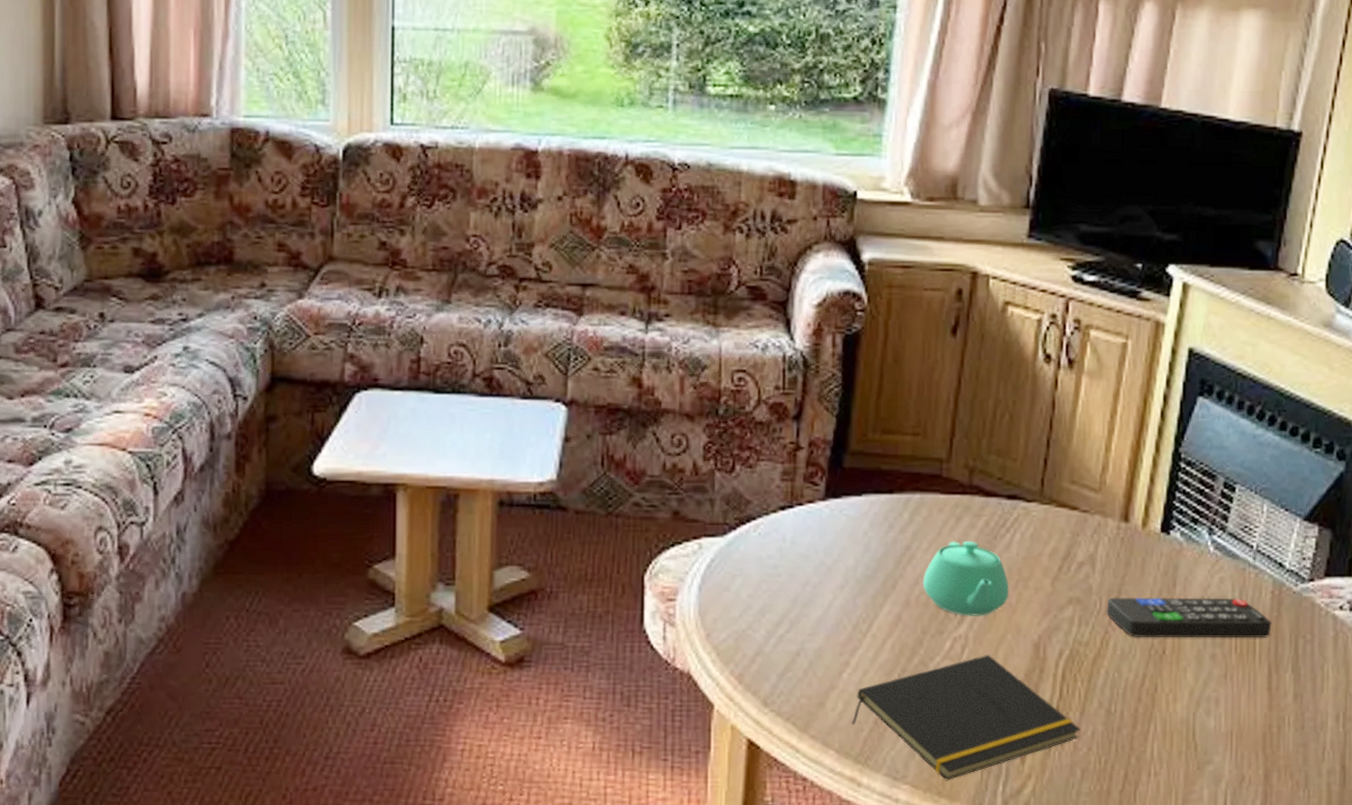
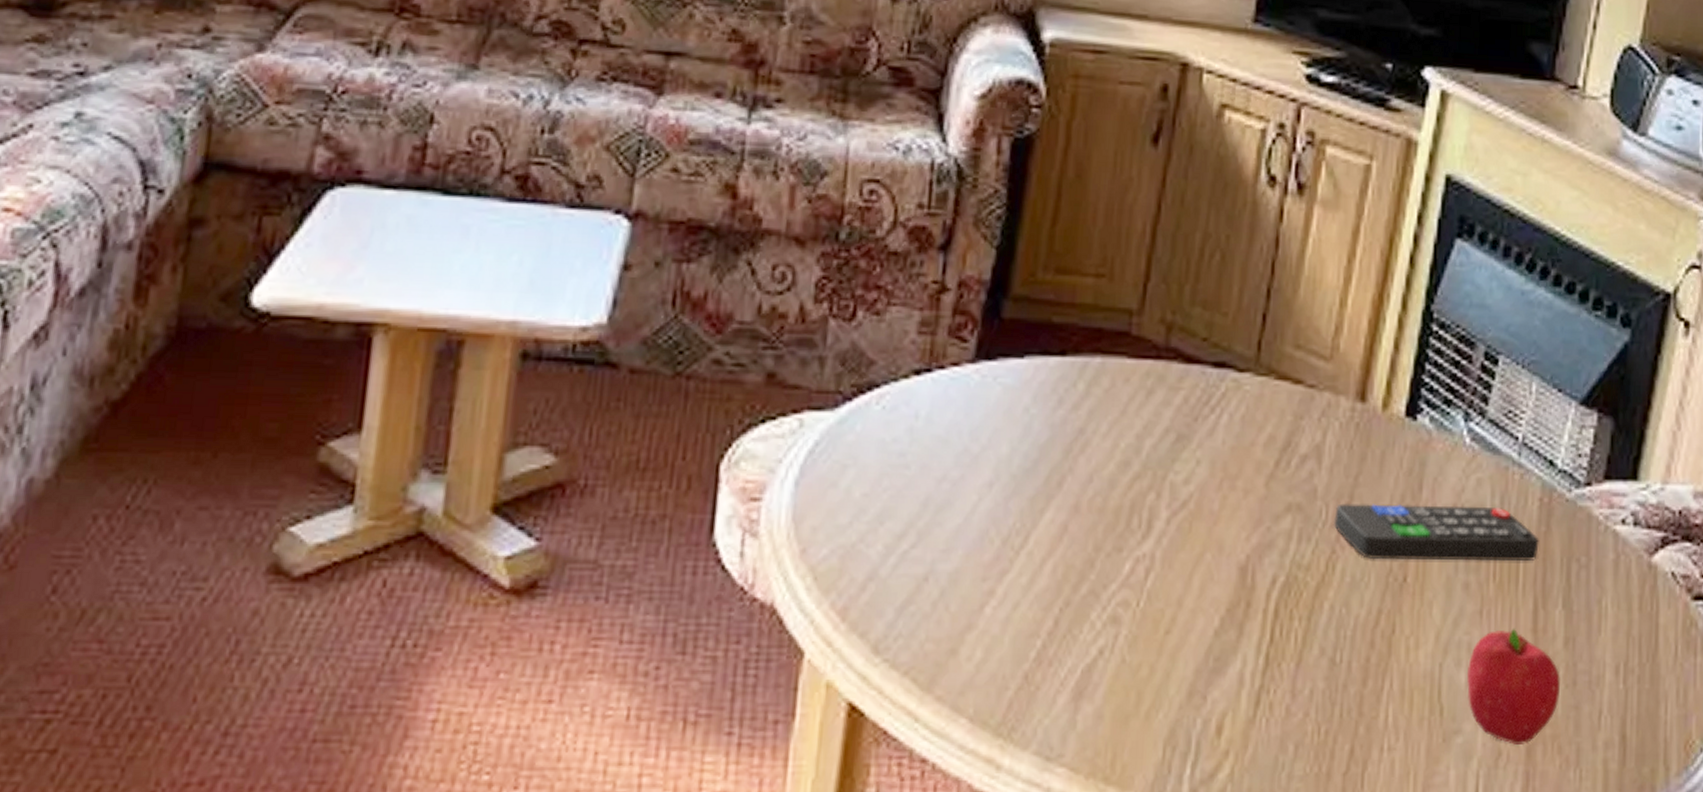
notepad: present [851,654,1081,781] -> none [992,581,1296,761]
teapot: present [922,541,1010,616] -> none [1098,423,1211,528]
fruit: none [1216,687,1291,772] -> present [1467,628,1560,745]

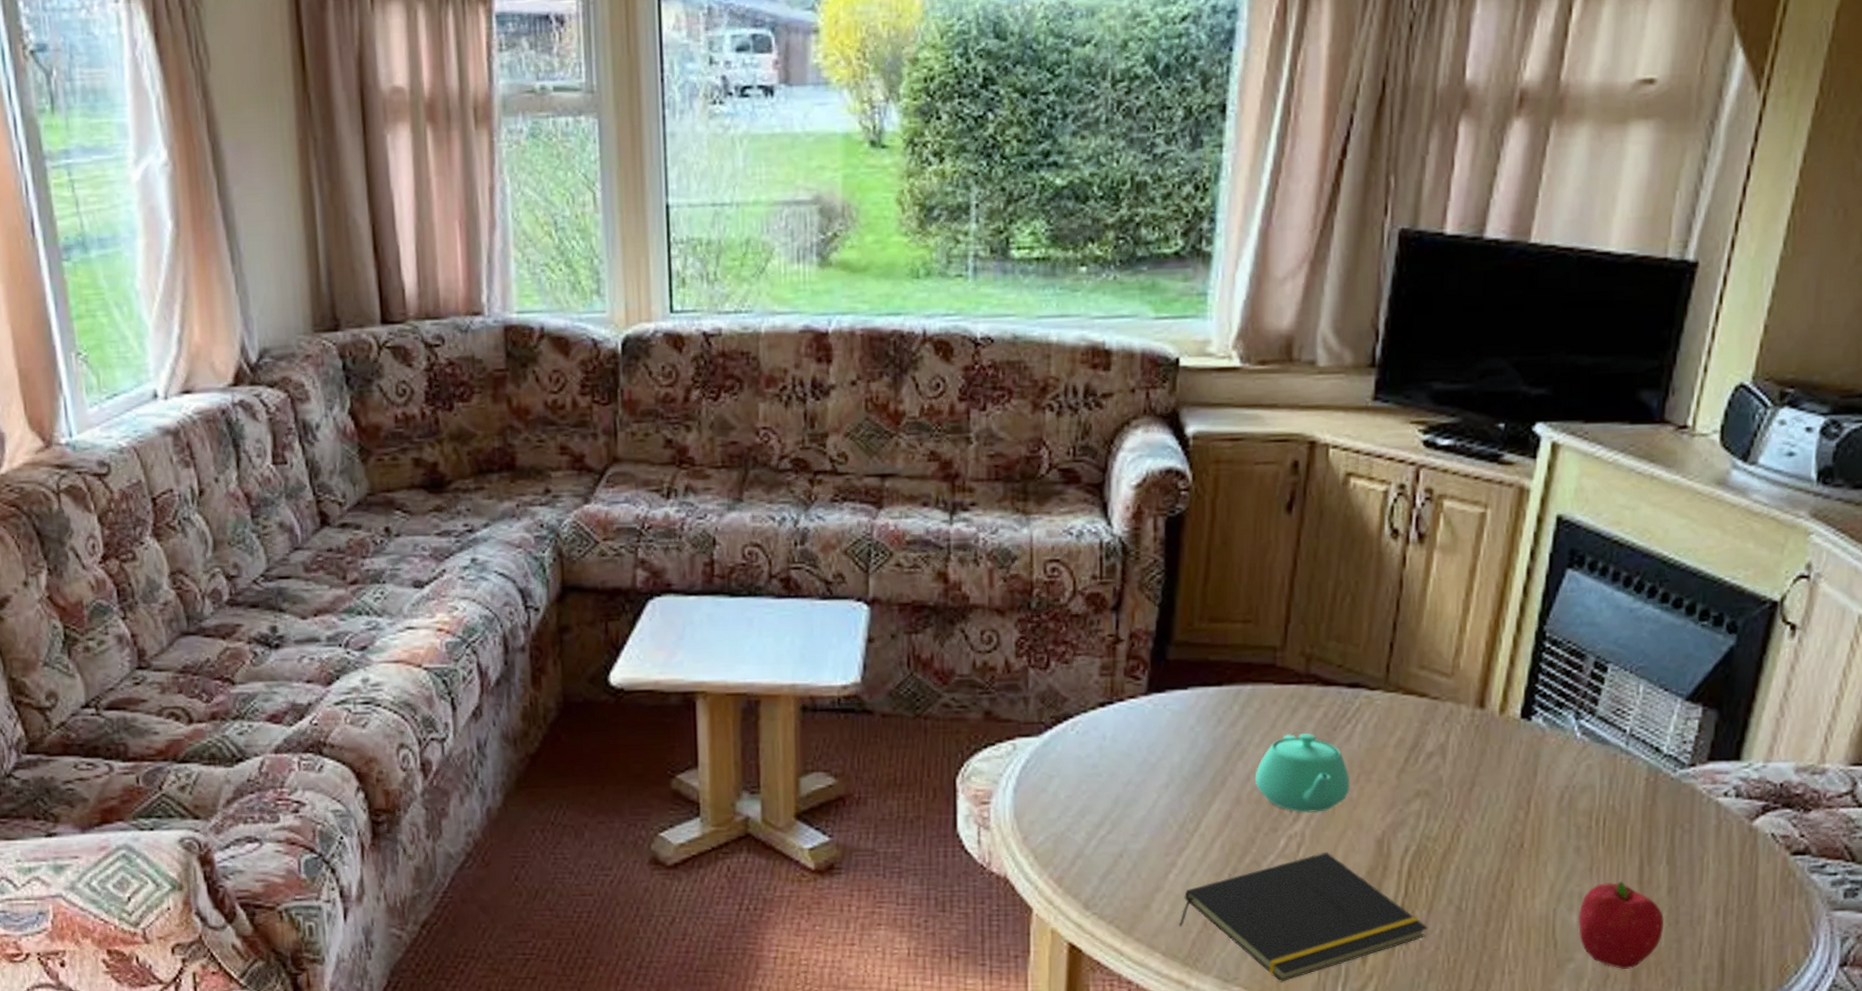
notepad: none [992,581,1296,761] -> present [1178,852,1428,982]
teapot: none [1098,423,1211,528] -> present [1254,734,1350,813]
remote control: present [1333,503,1539,561] -> none [1457,787,1645,832]

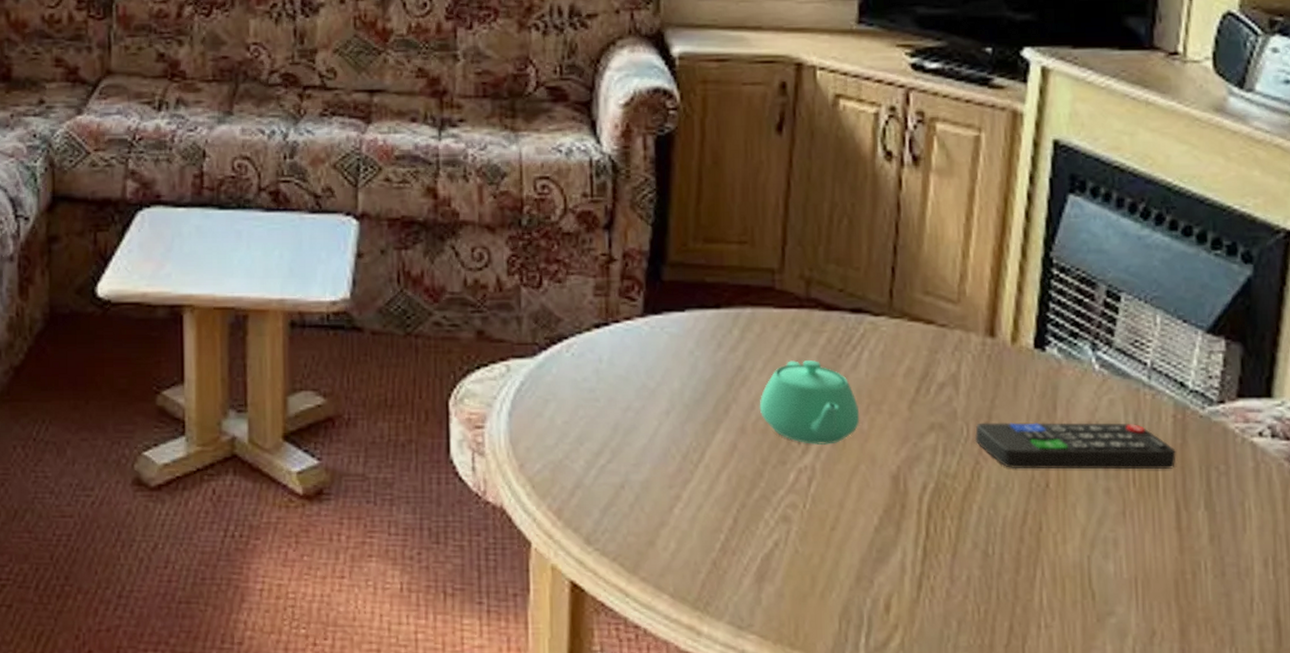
notepad: present [1178,852,1428,982] -> none [686,487,954,631]
remote control: none [1457,787,1645,832] -> present [974,423,1176,469]
fruit: present [1578,880,1664,969] -> none [1115,526,1209,625]

